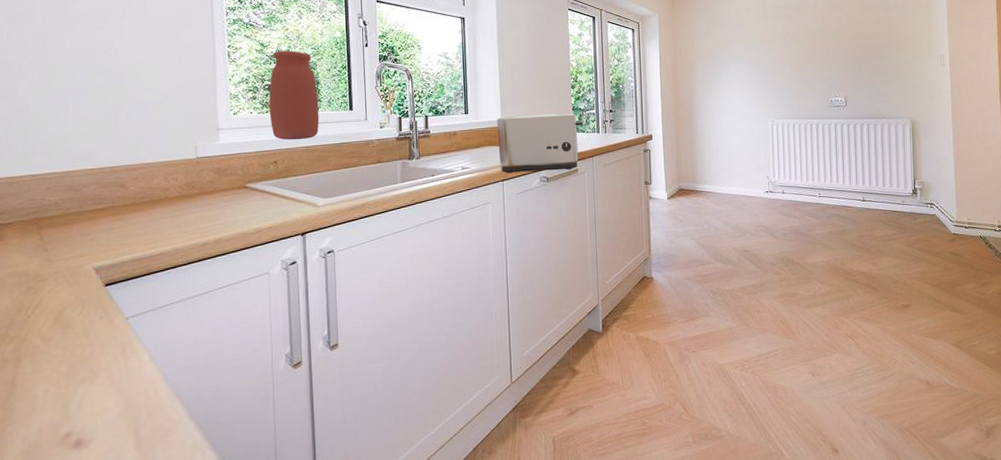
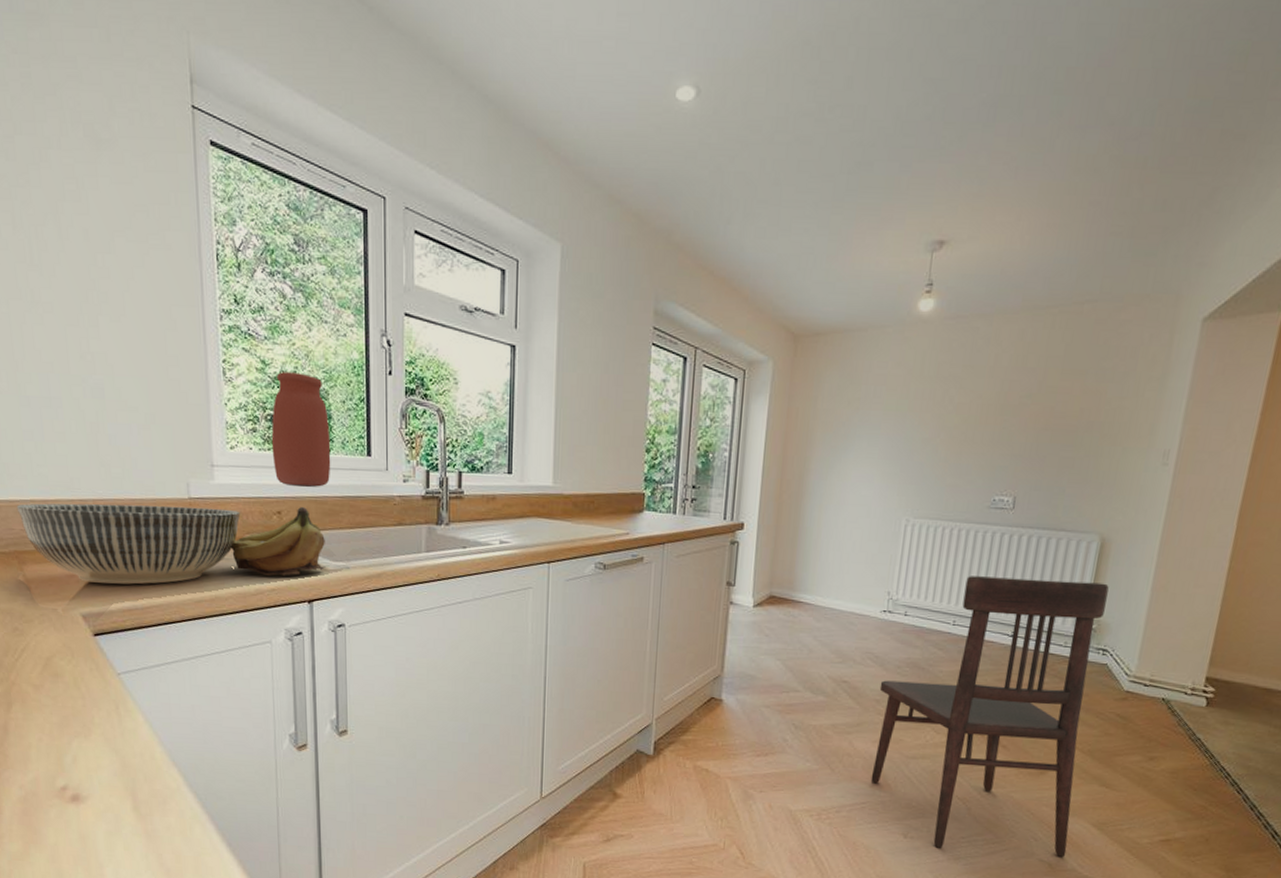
bowl: none [39,164,242,239] -> present [16,503,241,585]
fruit: none [234,156,316,216] -> present [232,507,326,576]
toaster: present [497,113,583,174] -> none [546,481,656,557]
dining chair: none [773,154,938,381] -> present [870,576,1109,858]

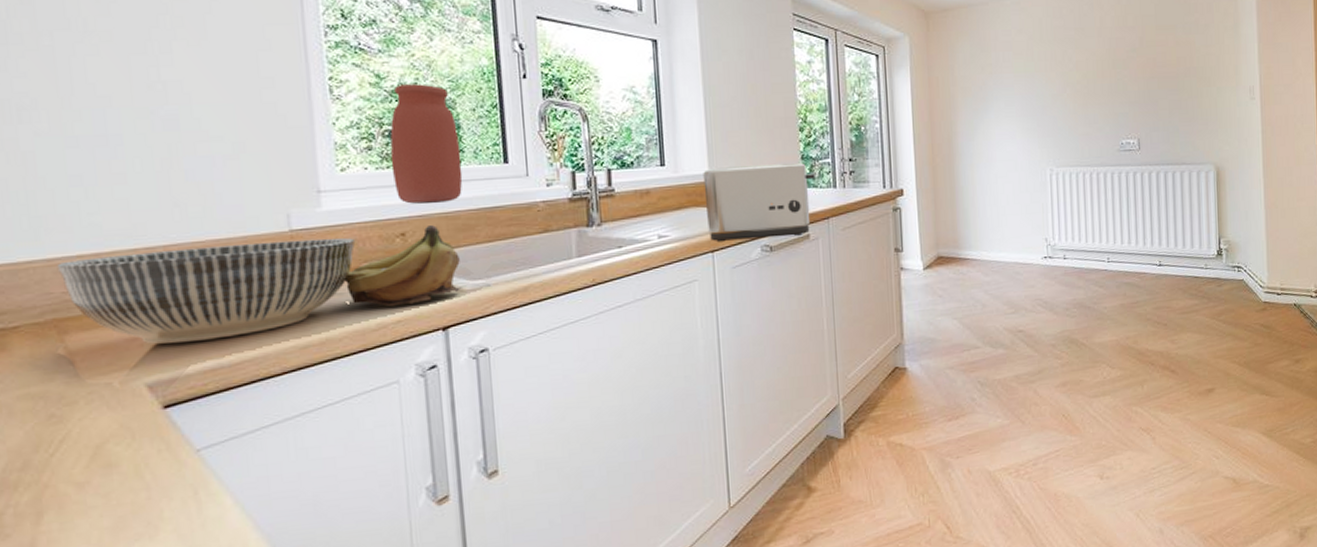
toaster: none [546,481,656,557] -> present [703,163,815,243]
dining chair: present [870,576,1109,858] -> none [1053,207,1246,484]

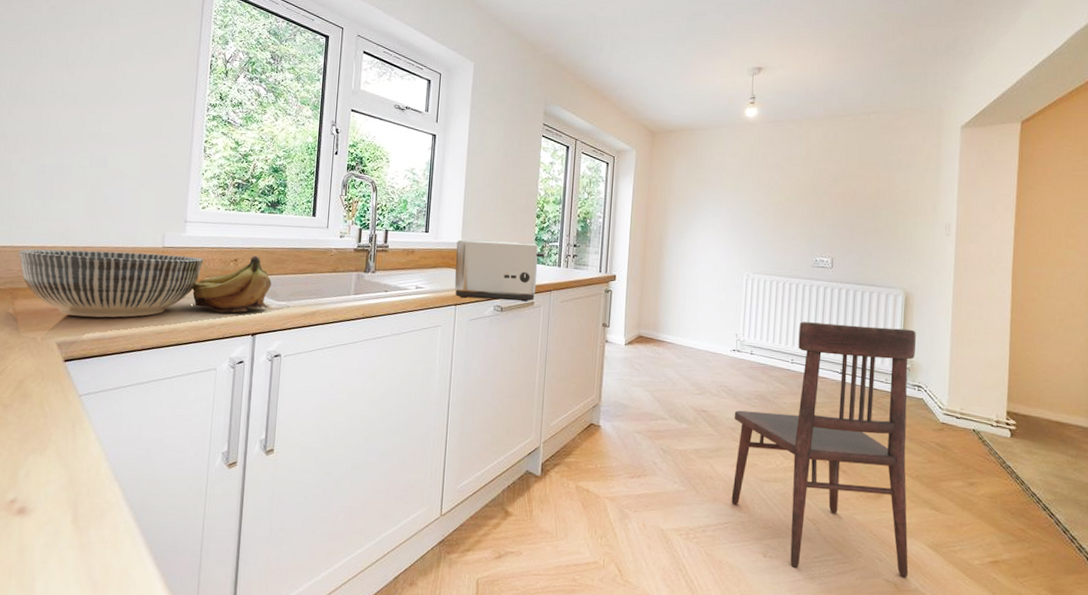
vase: present [390,84,463,205] -> none [235,150,285,241]
dining chair: none [1053,207,1246,484] -> present [731,322,916,578]

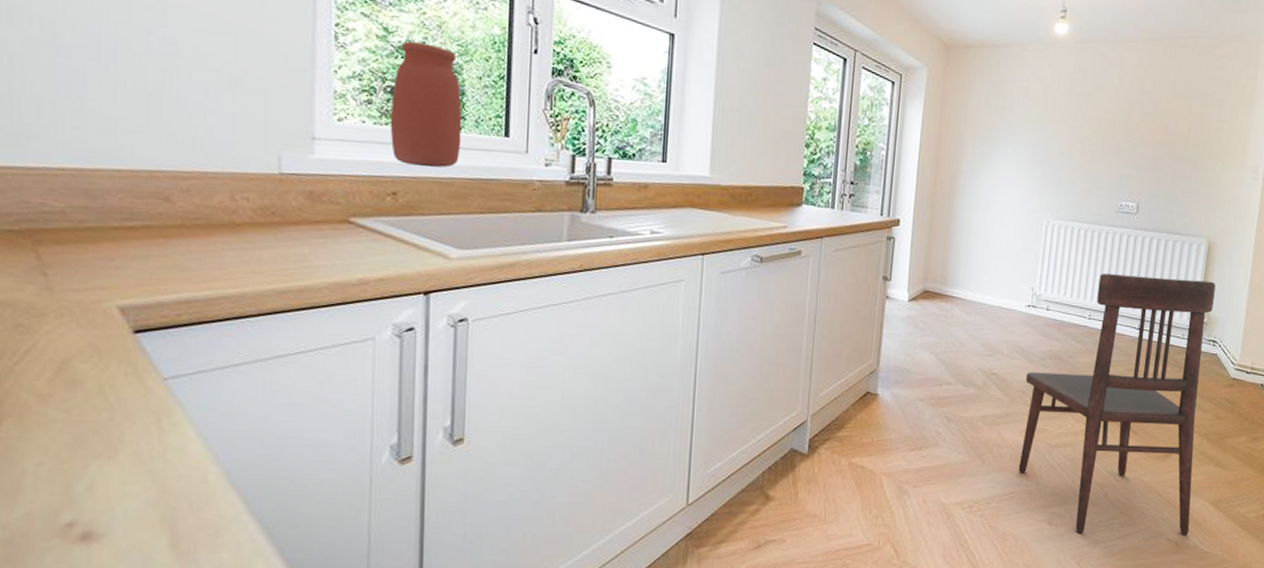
bowl: present [18,249,204,318] -> none [37,172,346,272]
fruit: present [192,256,271,313] -> none [331,188,449,264]
vase: none [235,150,285,241] -> present [390,41,462,168]
toaster: present [454,239,545,302] -> none [701,171,815,251]

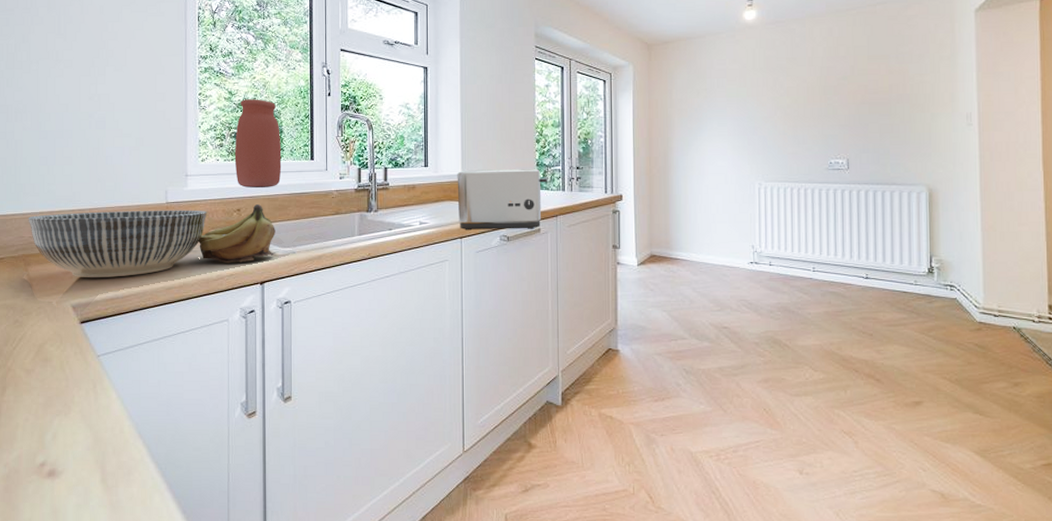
bowl: none [37,172,346,272] -> present [28,210,207,278]
fruit: none [331,188,449,264] -> present [199,204,276,263]
toaster: none [701,171,815,251] -> present [457,169,547,231]
dining chair: present [1018,273,1216,536] -> none [757,227,956,487]

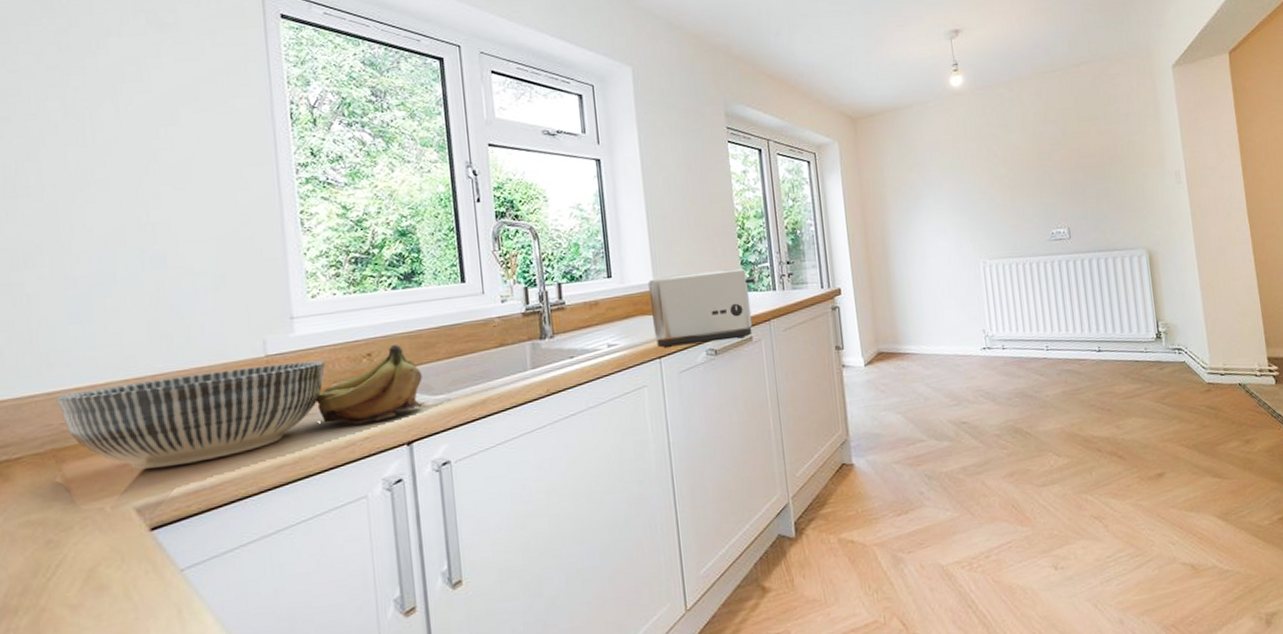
vase: present [234,99,282,189] -> none [356,212,424,326]

